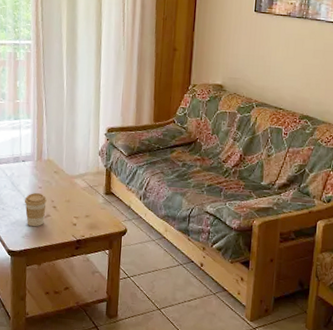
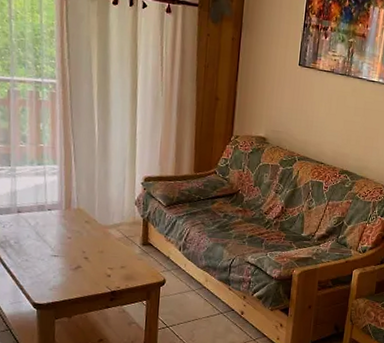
coffee cup: present [25,192,47,227] -> none [52,243,77,279]

